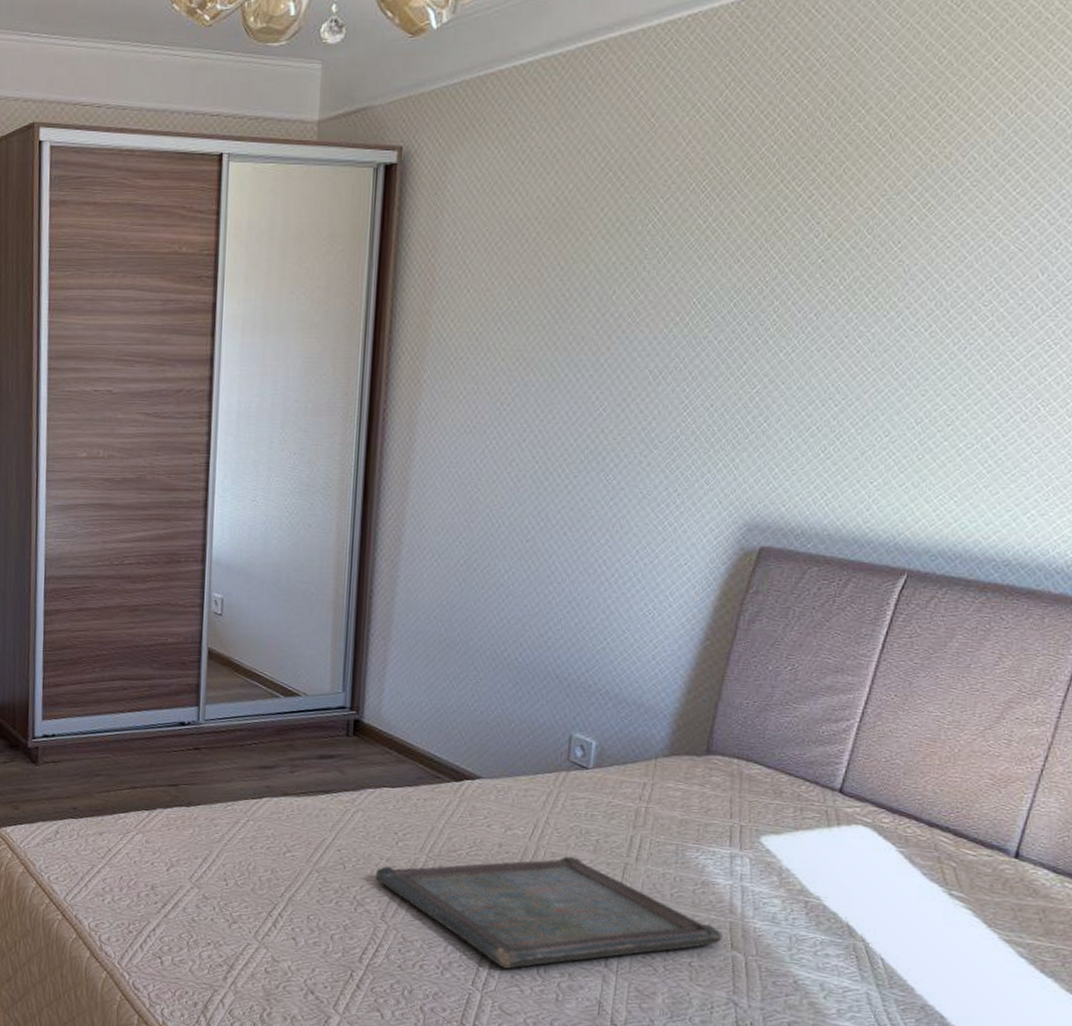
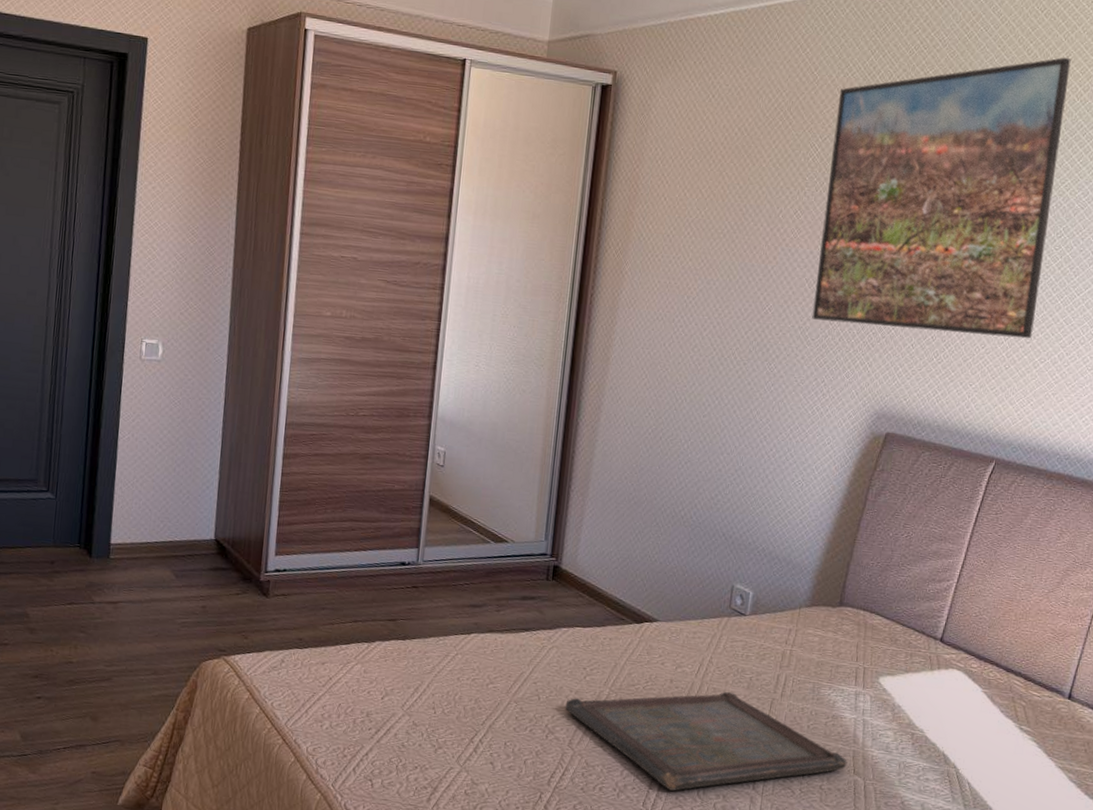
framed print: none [658,60,1001,421] -> present [812,57,1071,339]

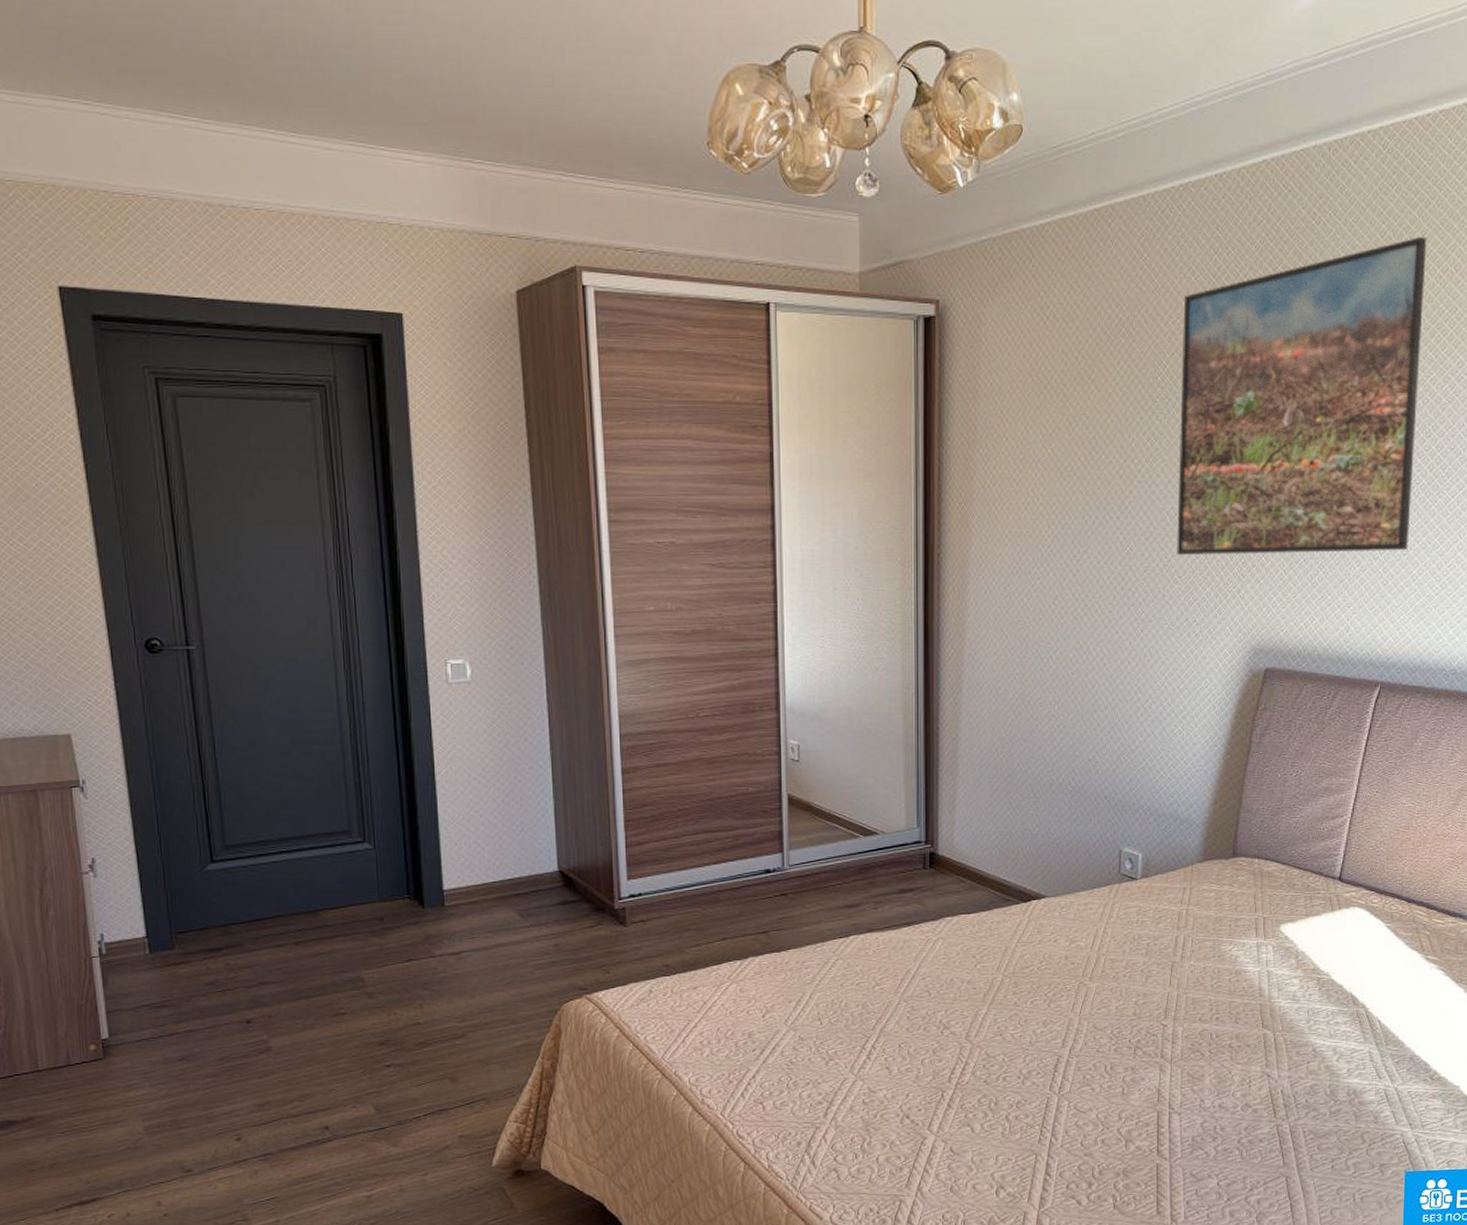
serving tray: present [565,692,847,791] -> none [958,961,1255,1070]

